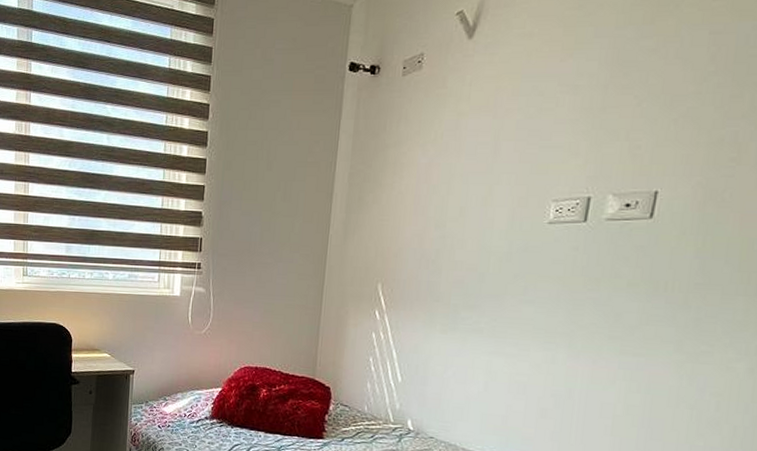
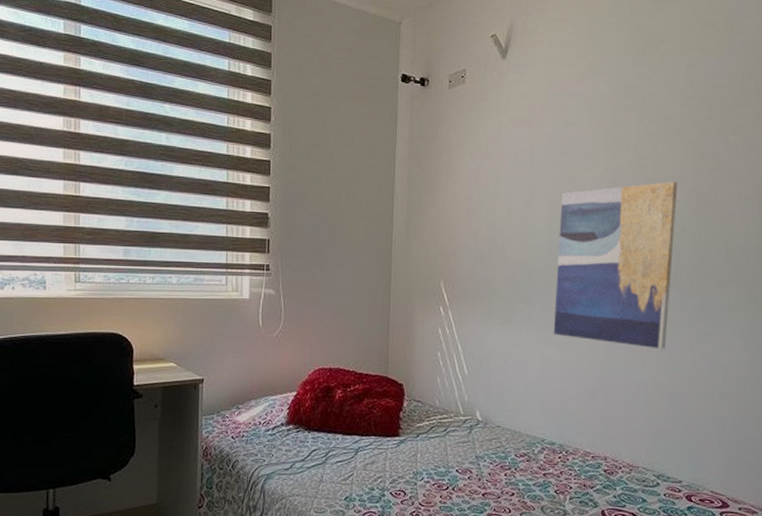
wall art: none [503,175,681,368] -> present [553,182,678,350]

